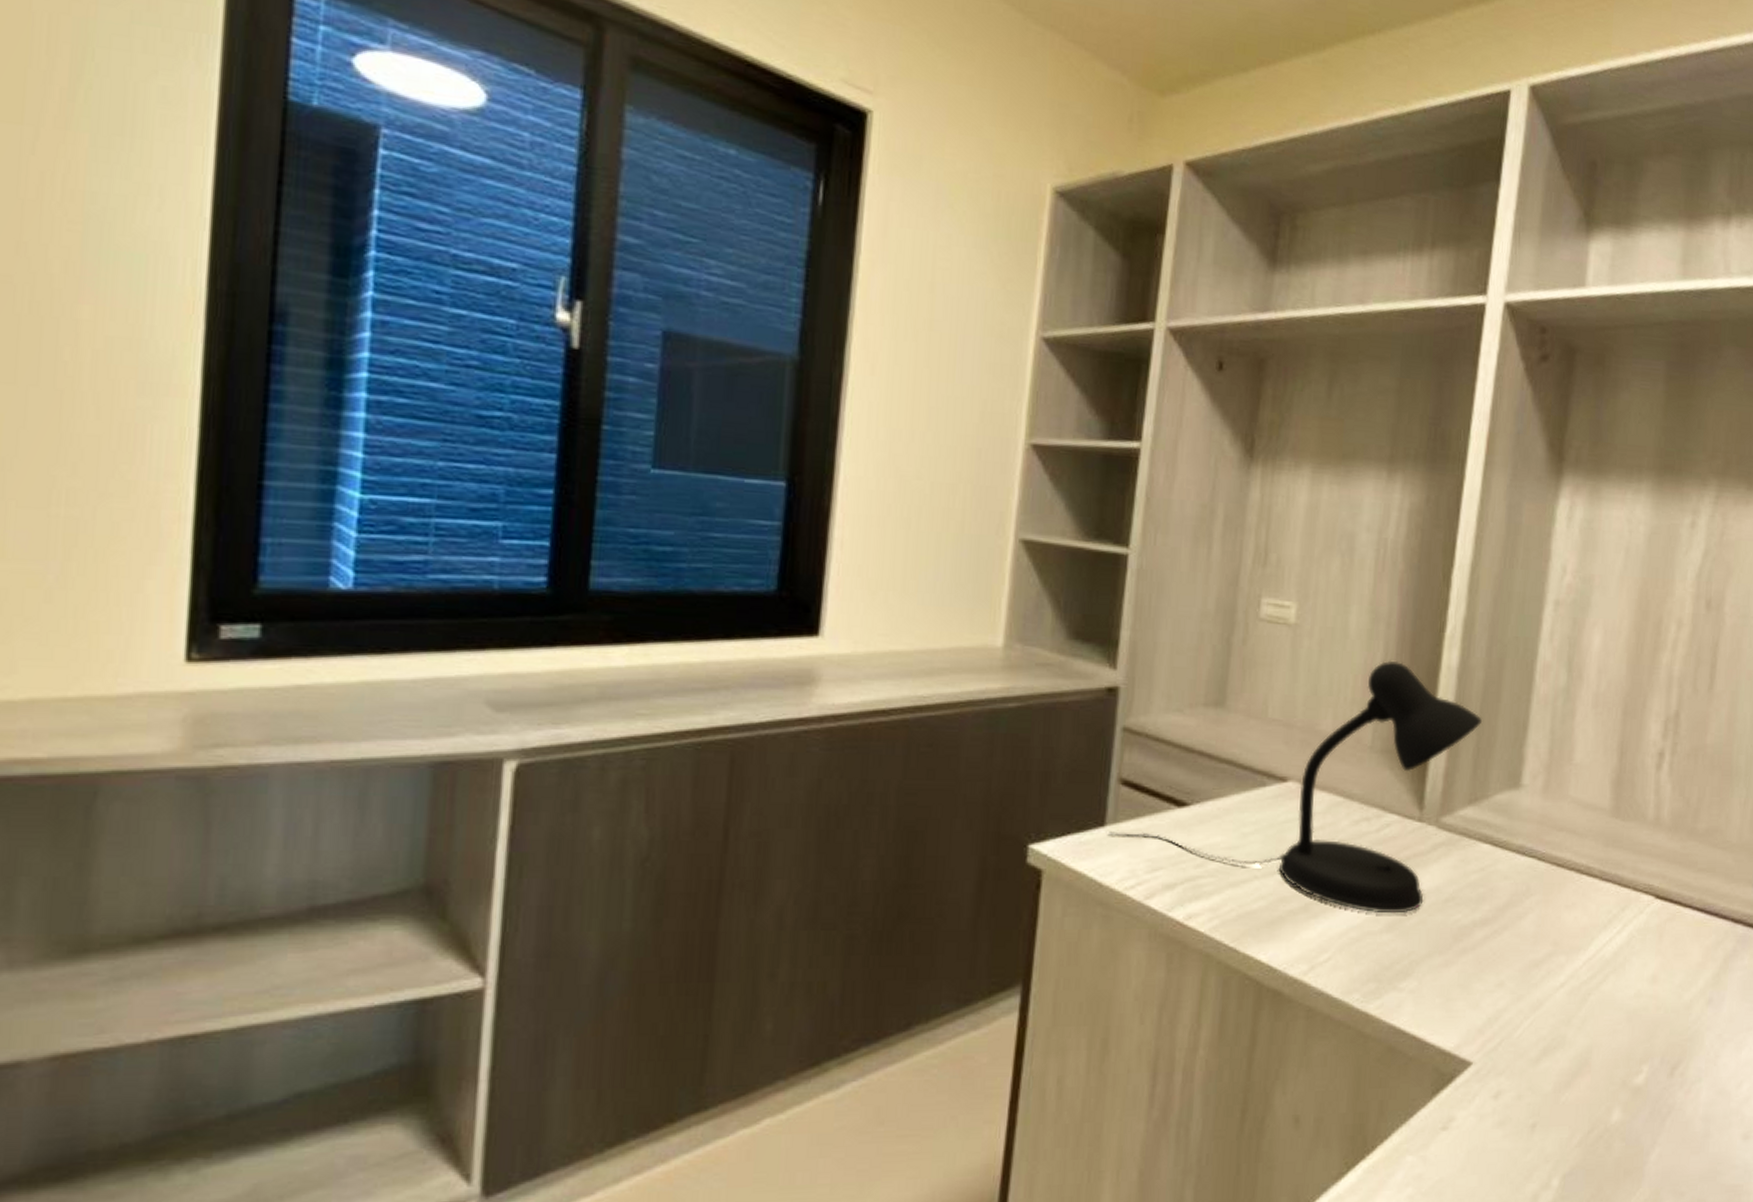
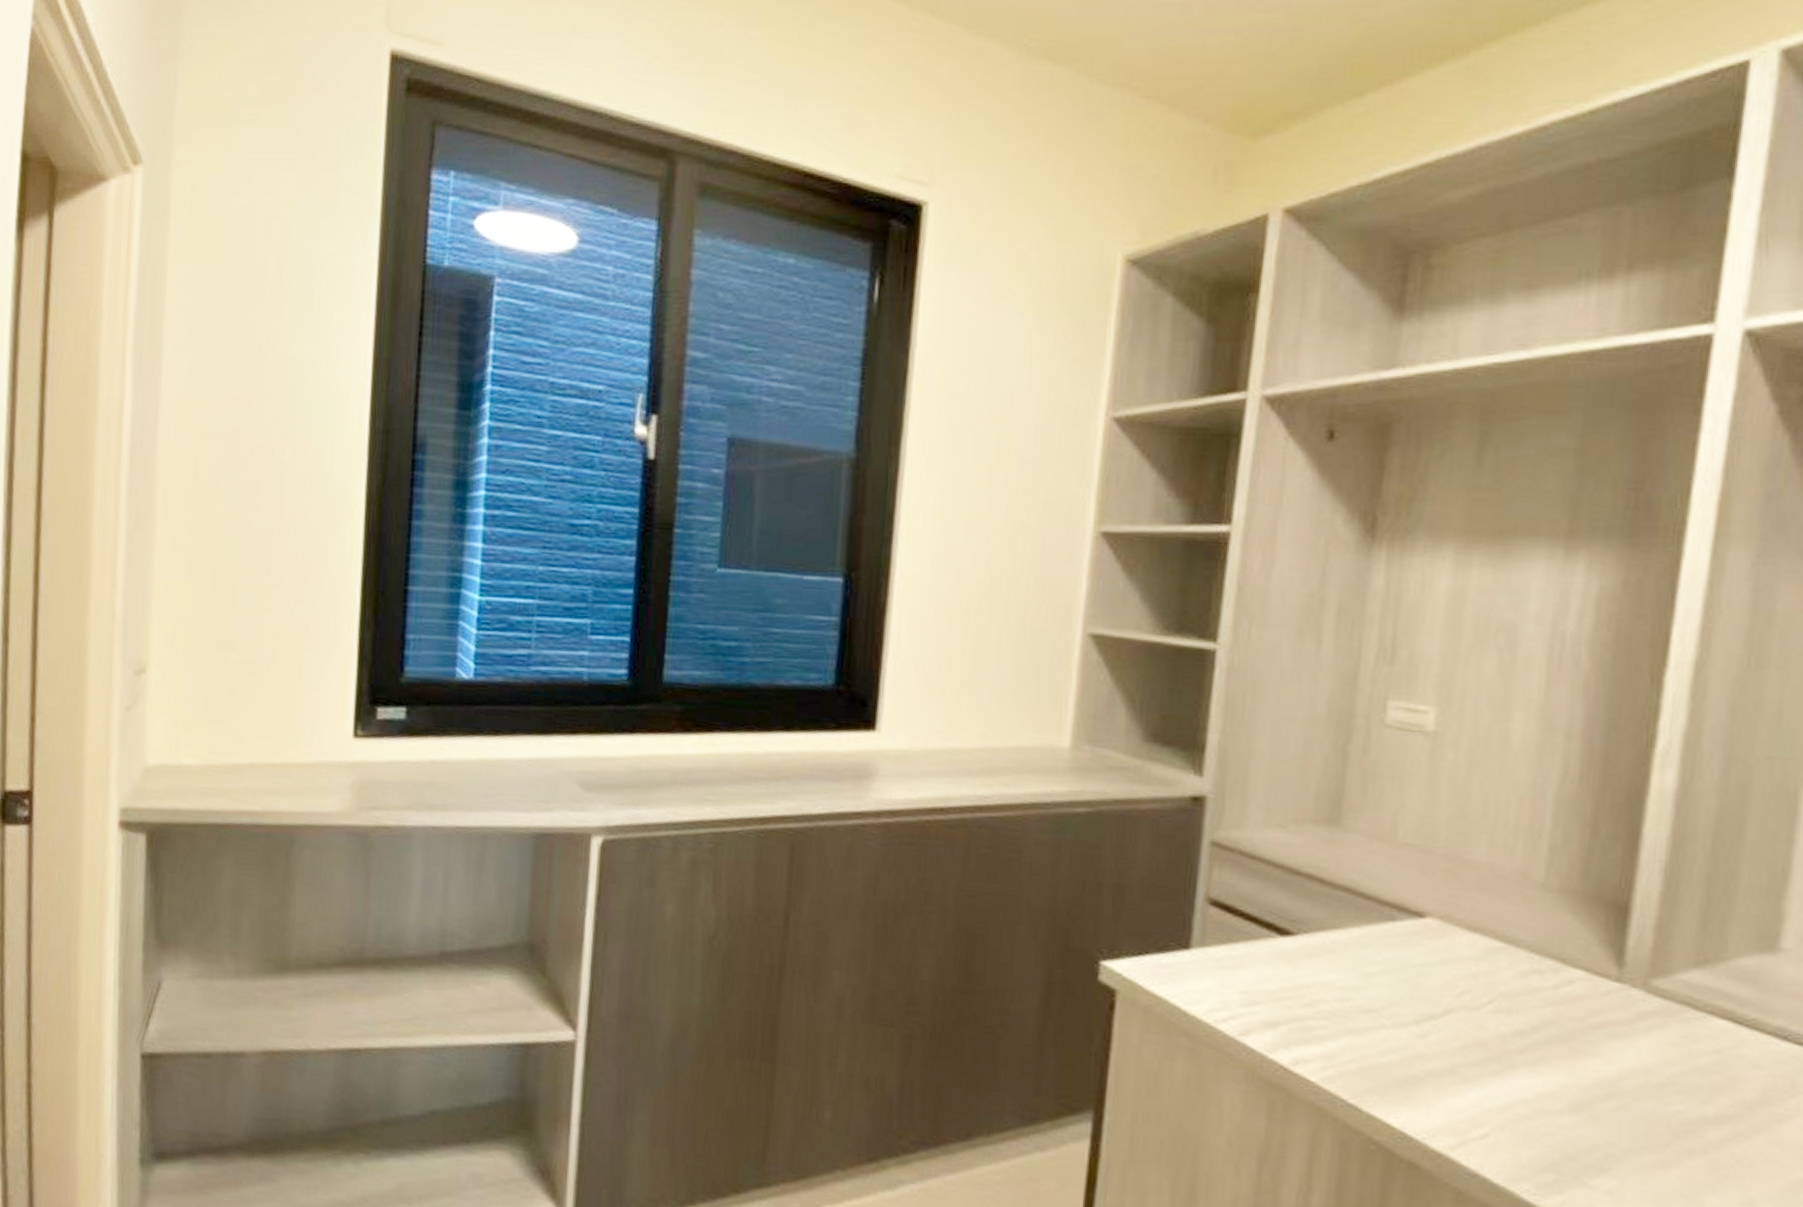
desk lamp: present [1109,660,1483,914] -> none [1195,779,1716,1094]

